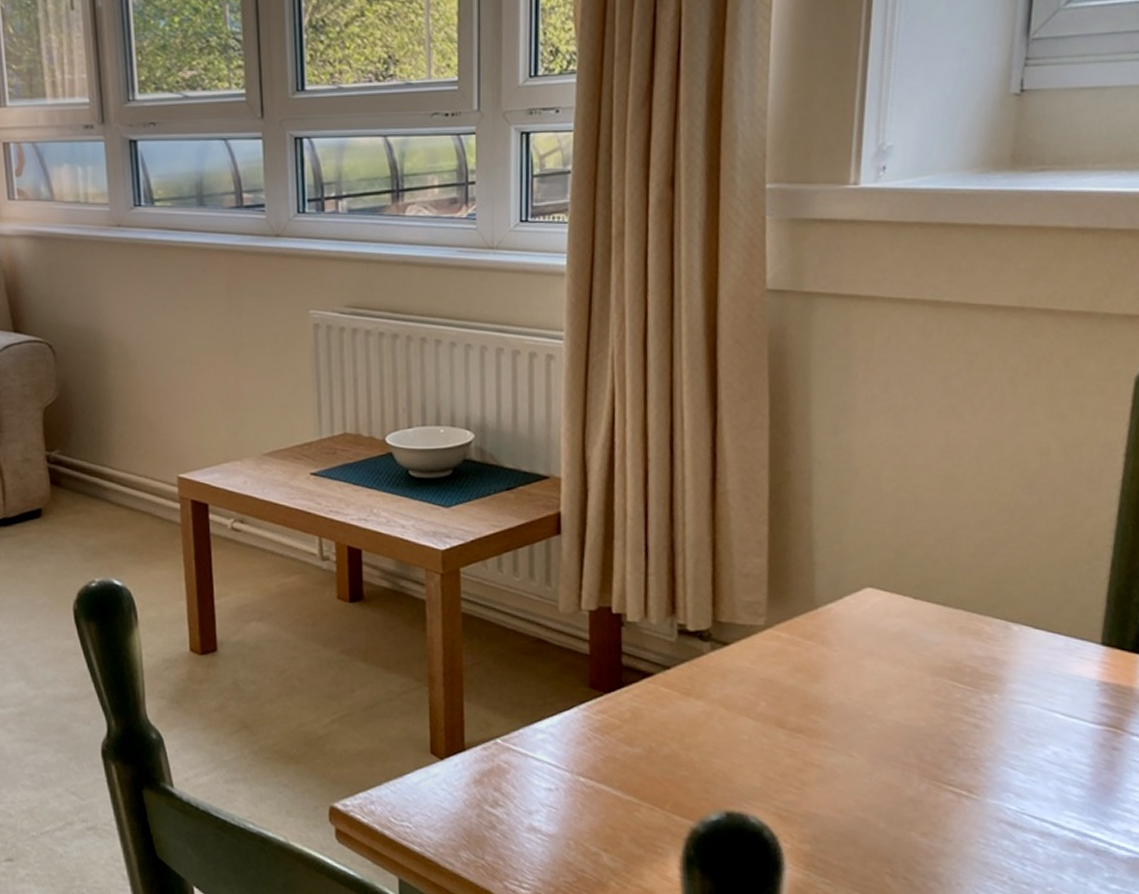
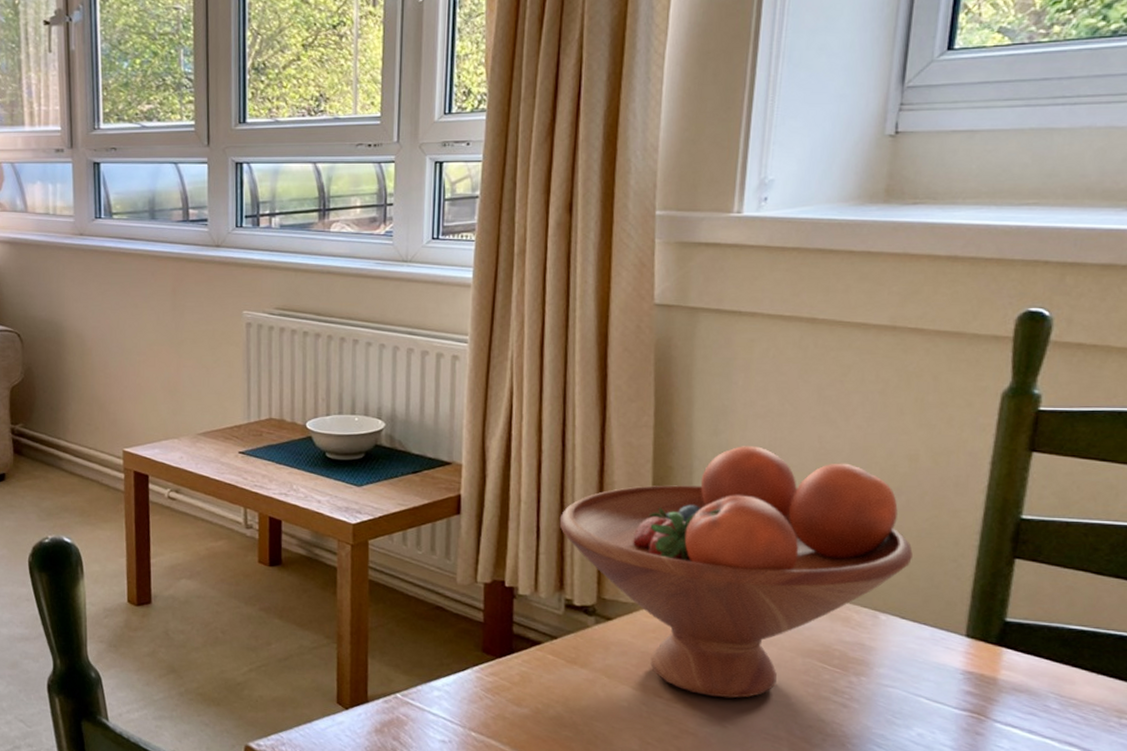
fruit bowl: none [669,445,1045,725] -> present [559,446,913,699]

